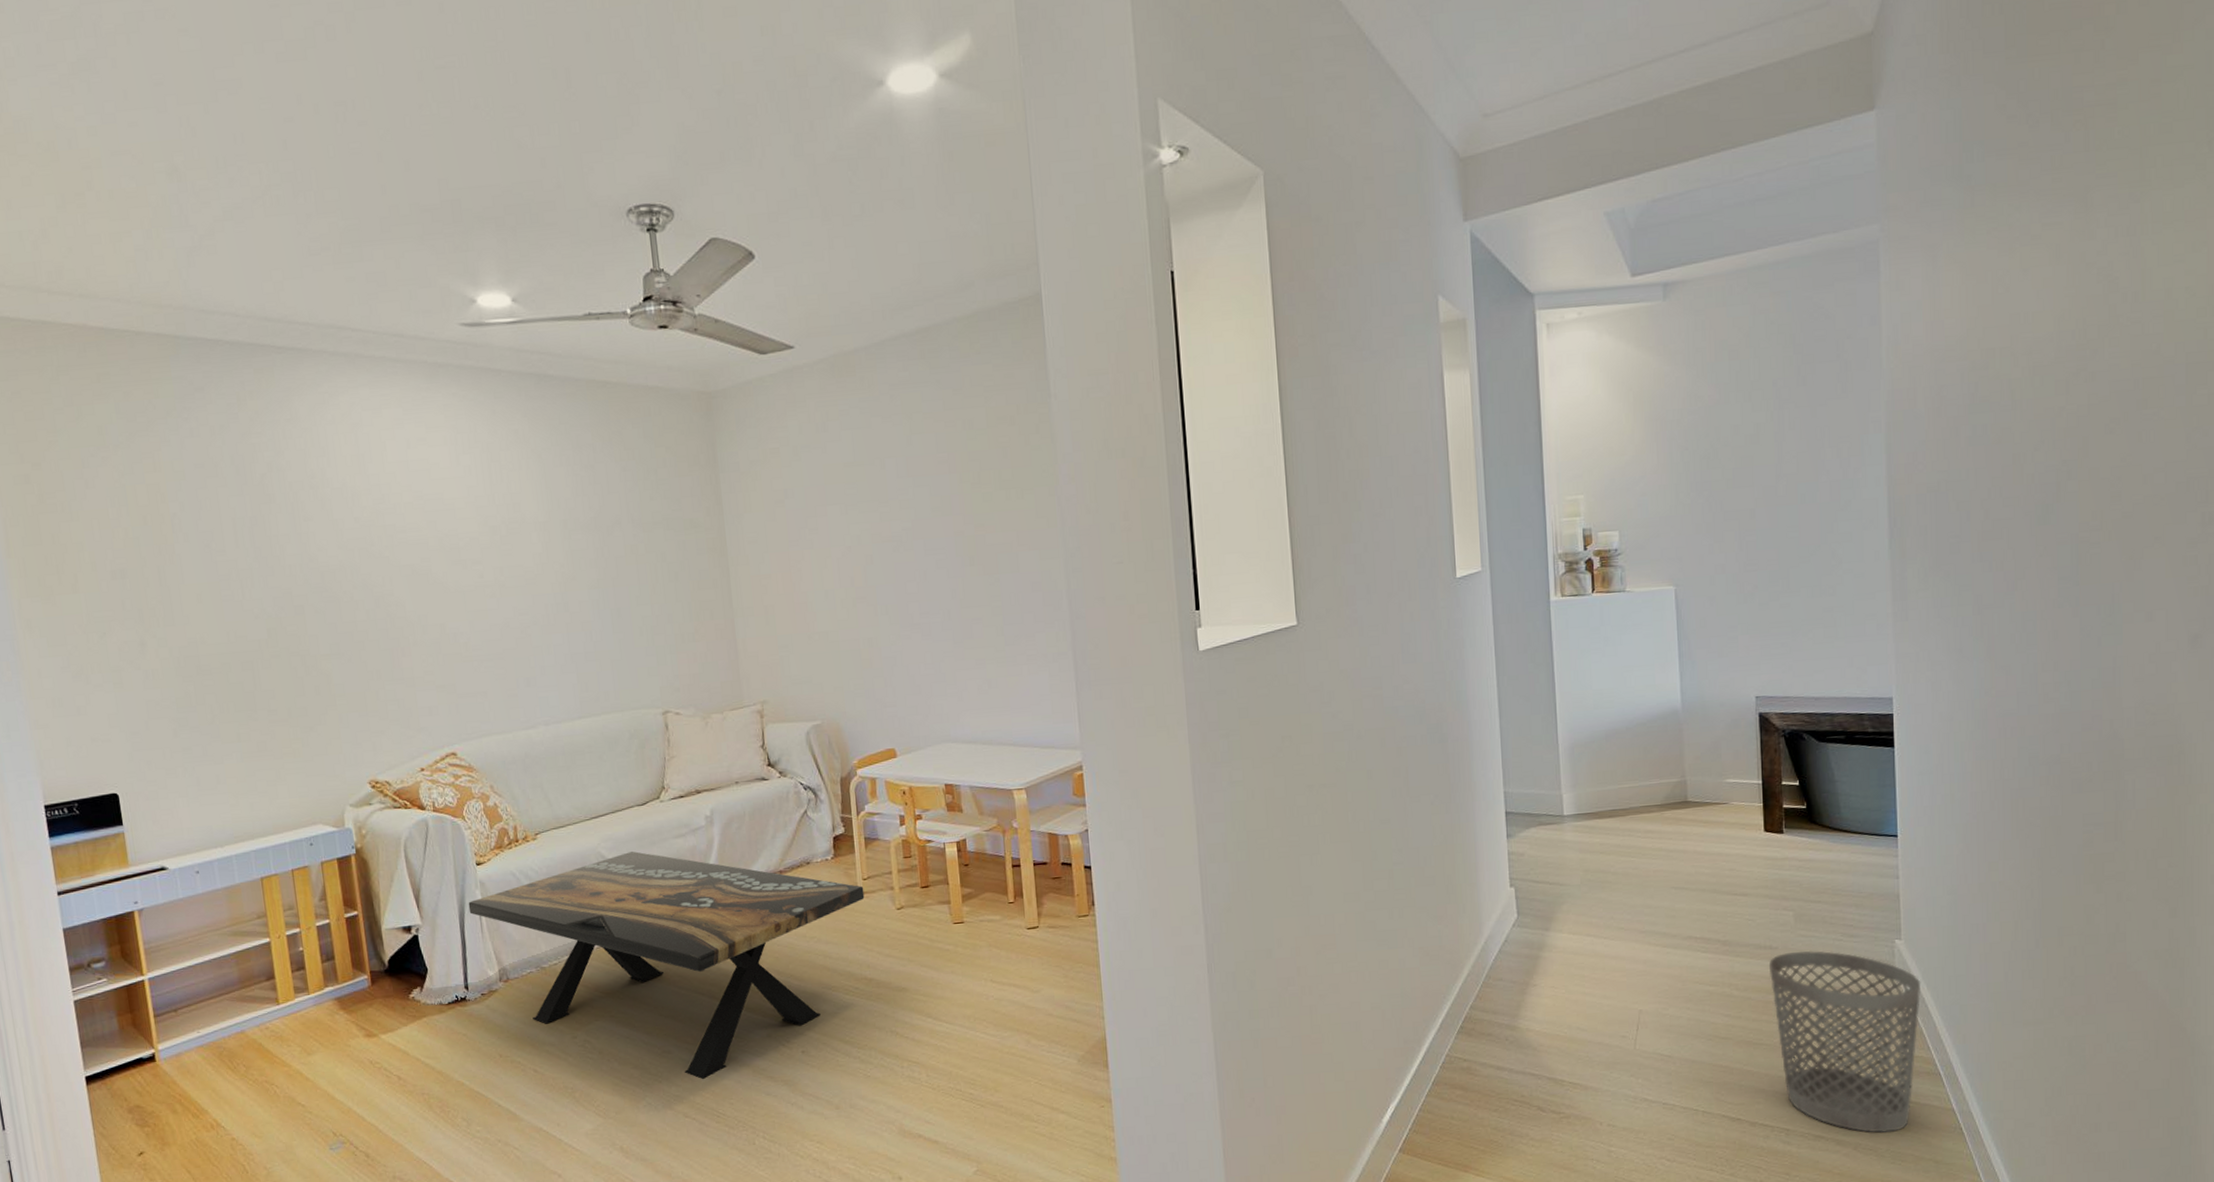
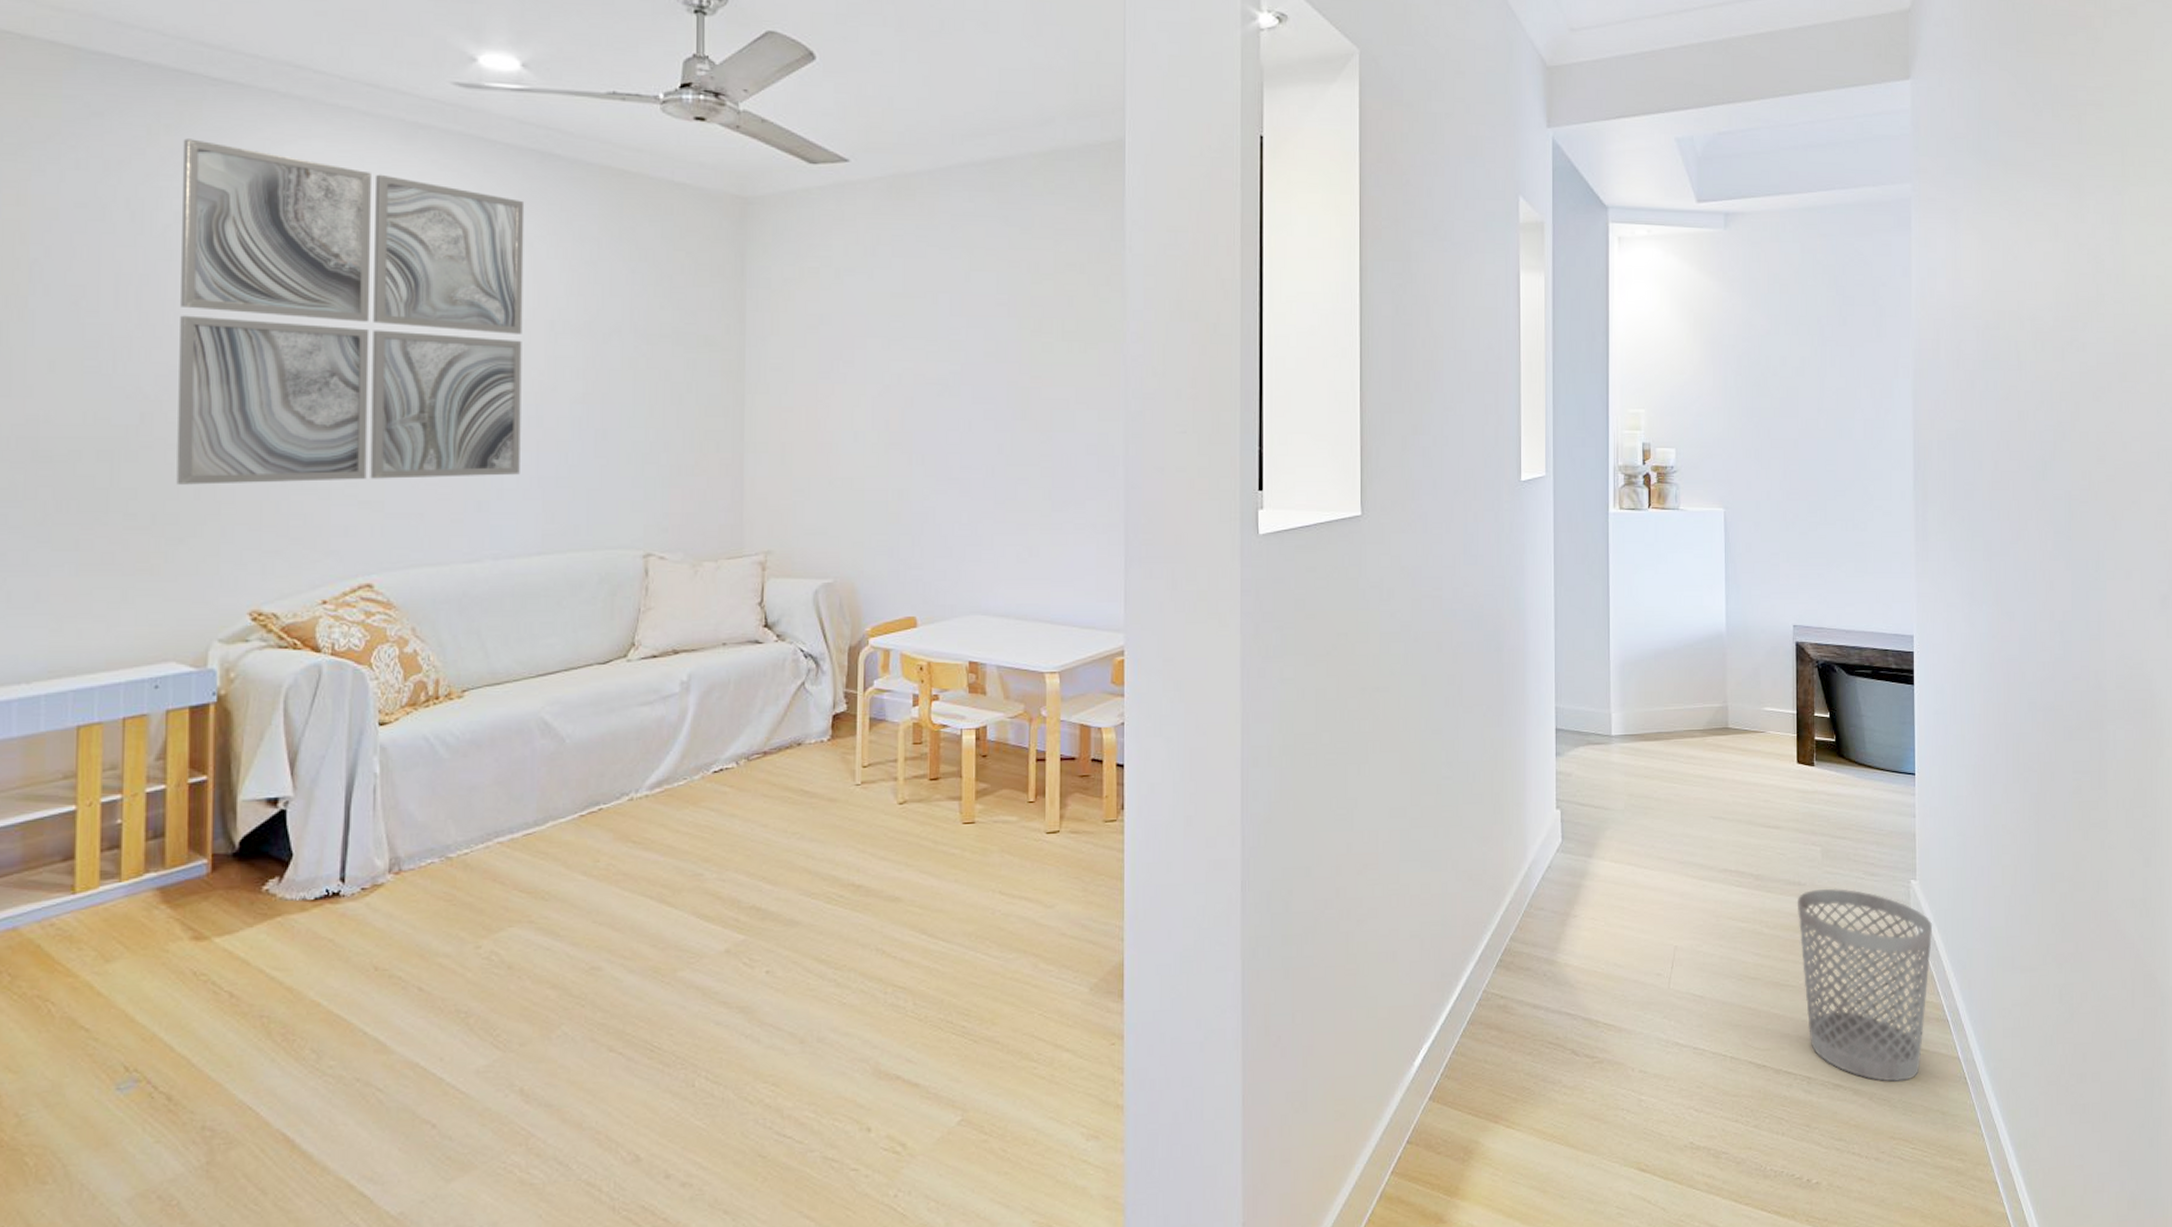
wall art: none [264,400,556,684] -> present [176,138,525,485]
coffee table: present [468,851,865,1080] -> none [360,719,862,1005]

